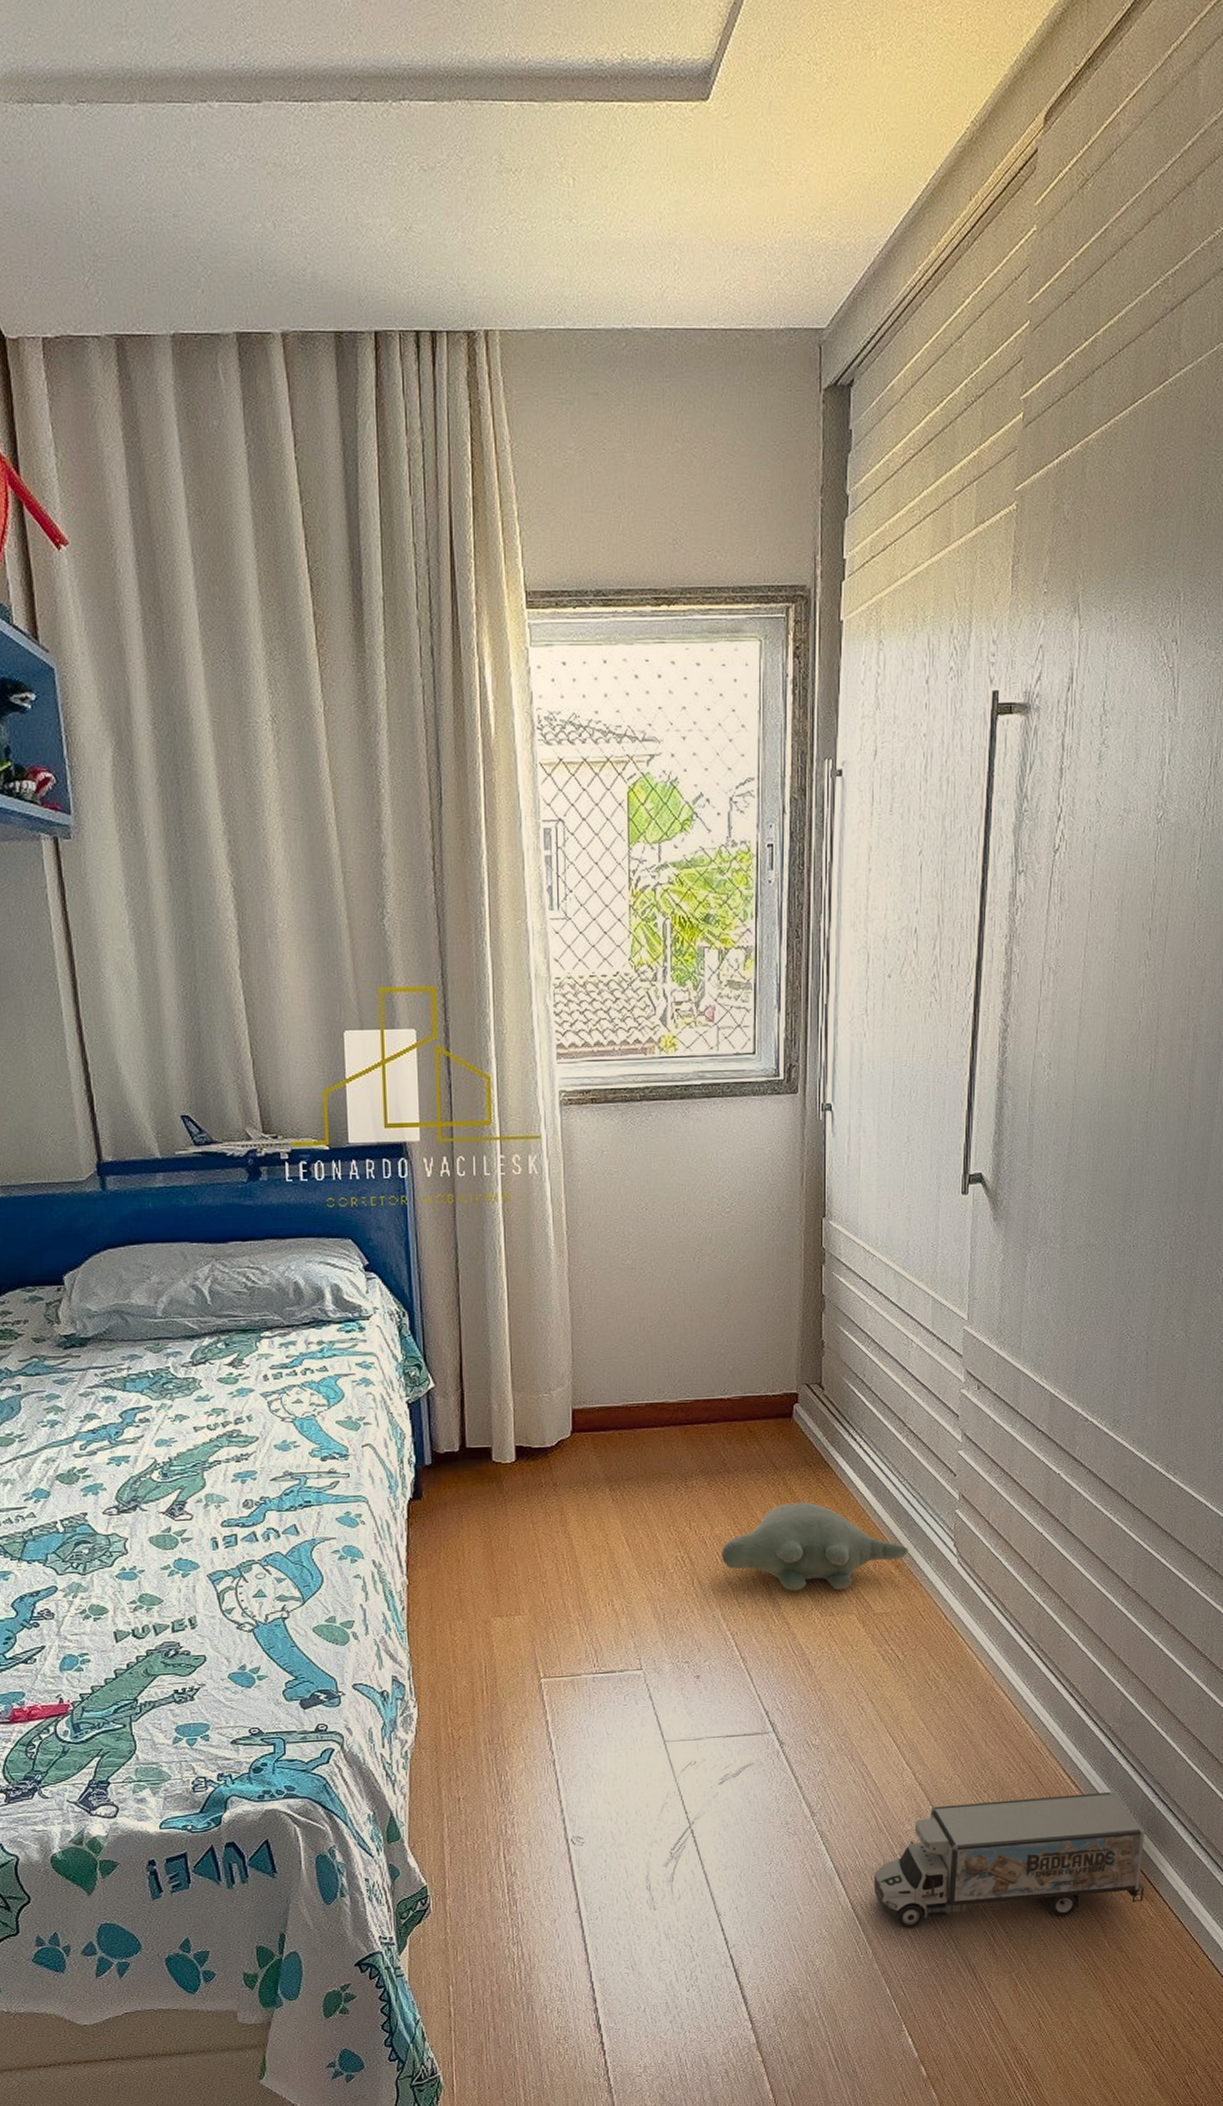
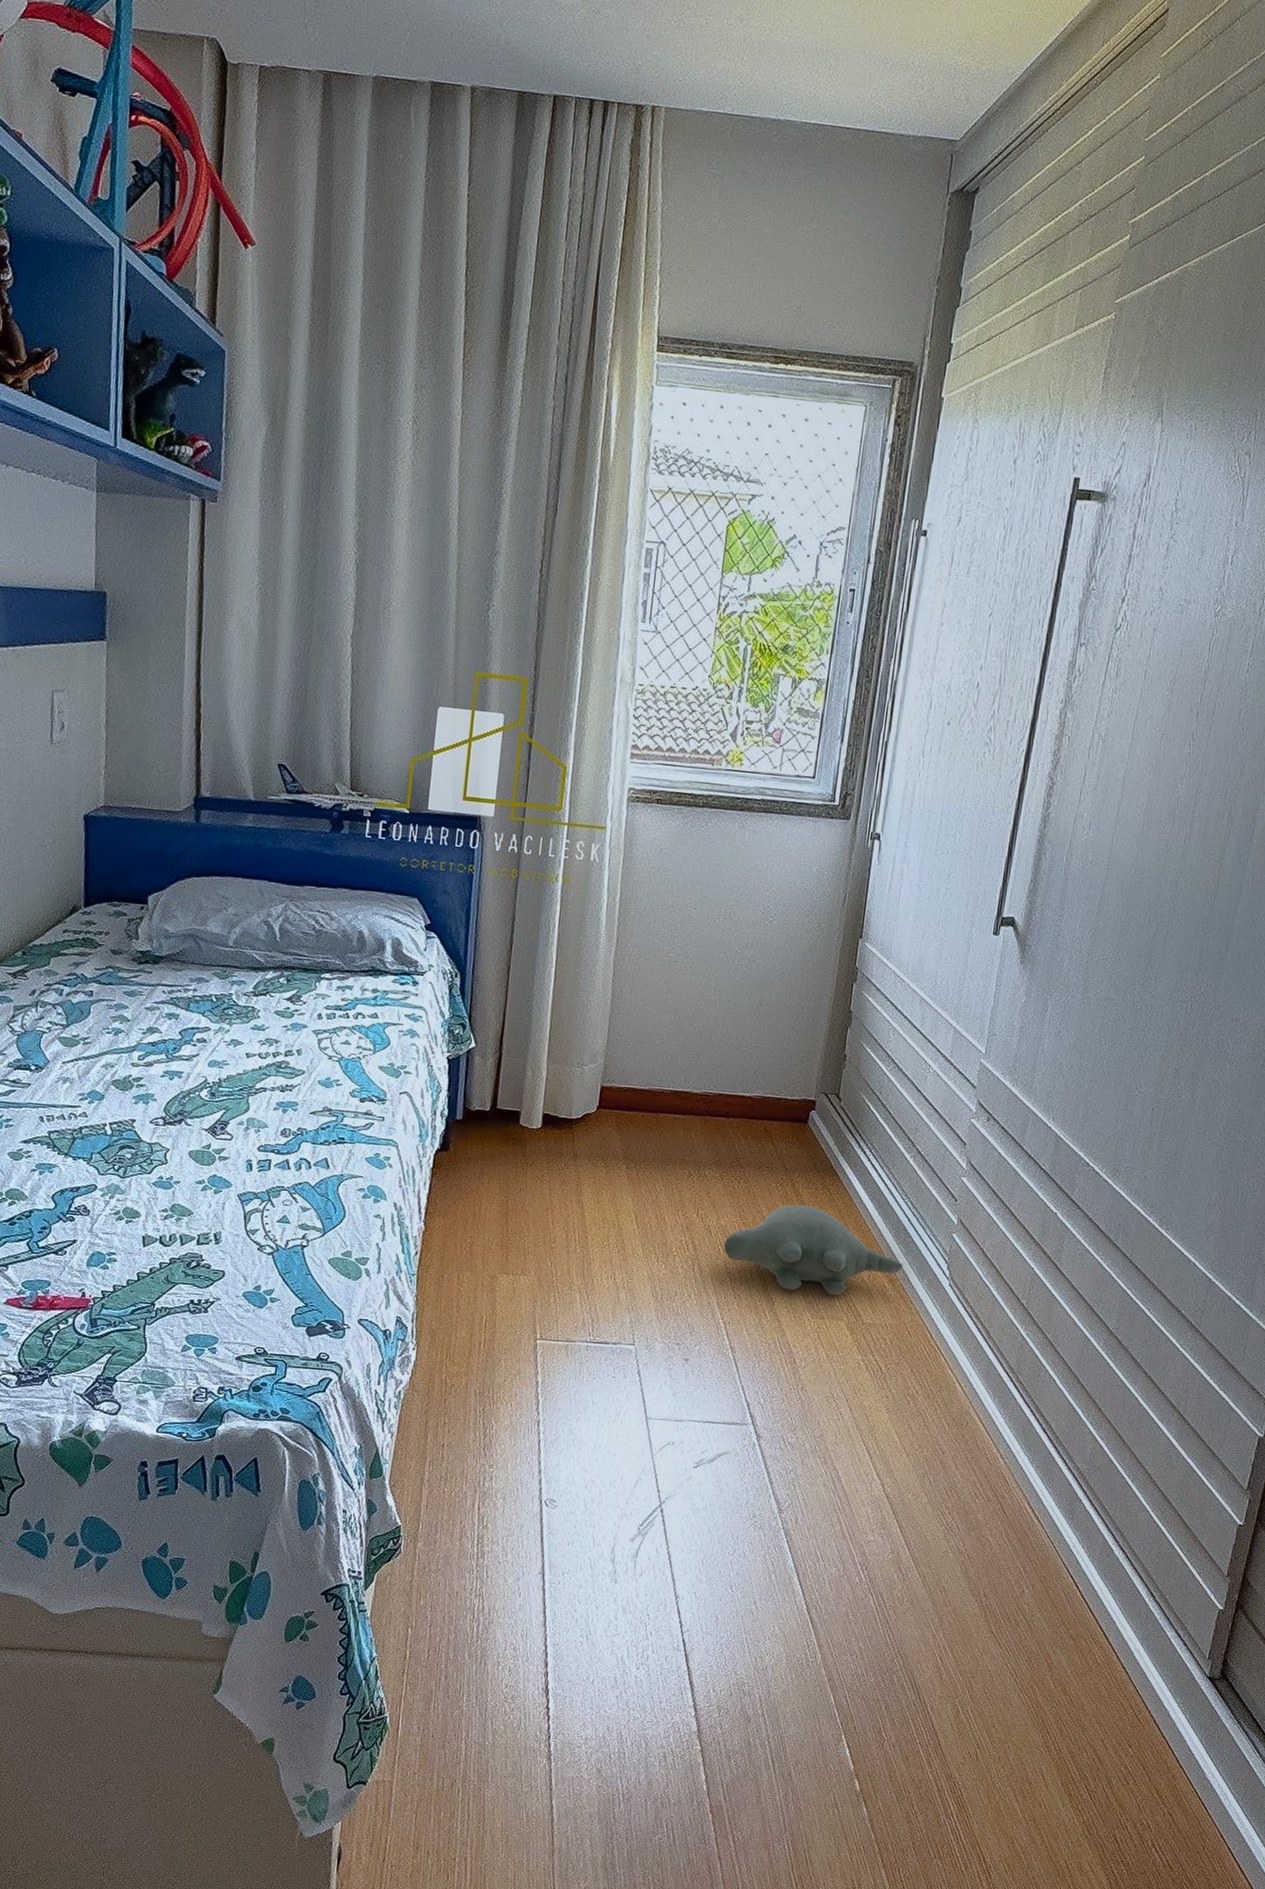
toy truck: present [873,1792,1145,1929] -> none [830,1521,1101,1650]

